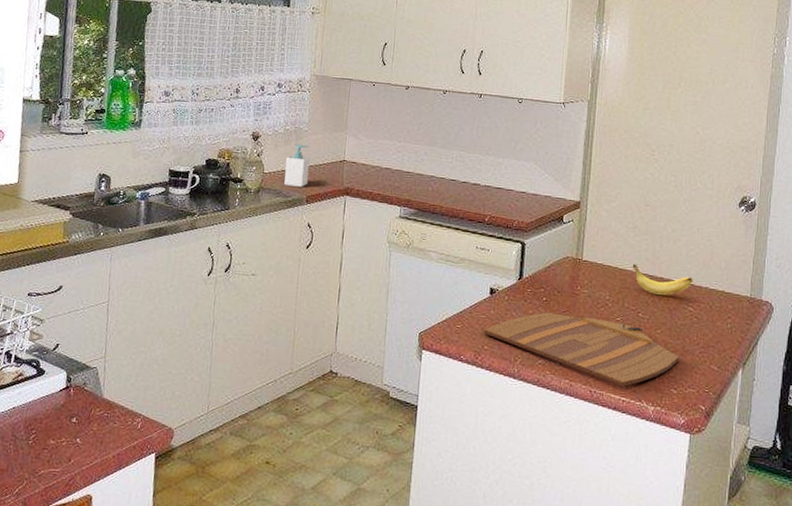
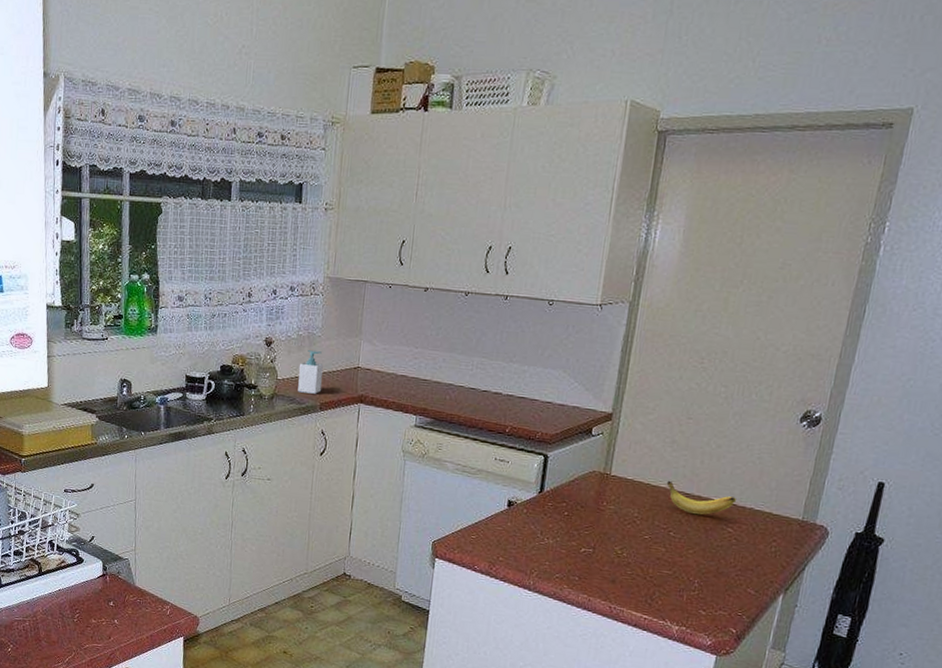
cutting board: present [484,312,680,387] -> none [500,527,712,605]

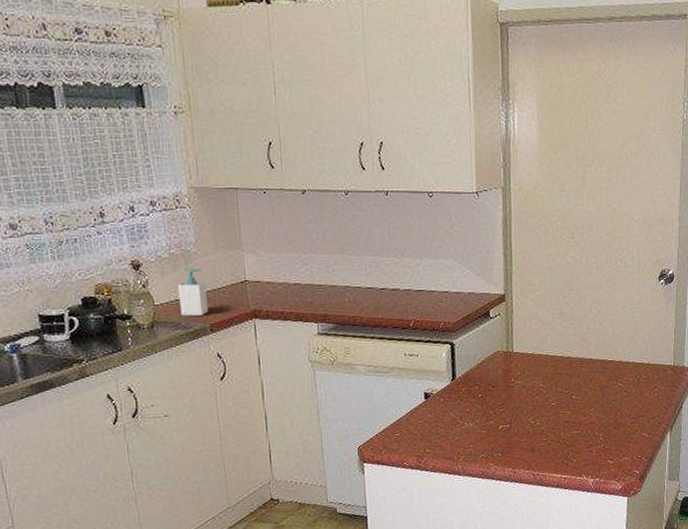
banana: present [666,480,736,515] -> none [562,349,620,376]

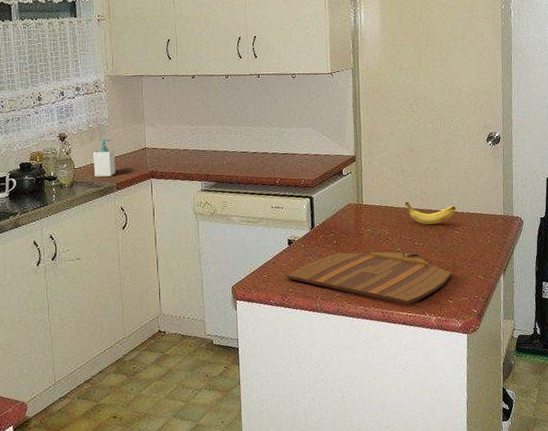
cutting board: none [424,406,613,466] -> present [288,251,452,305]
banana: none [562,349,620,376] -> present [405,201,456,225]

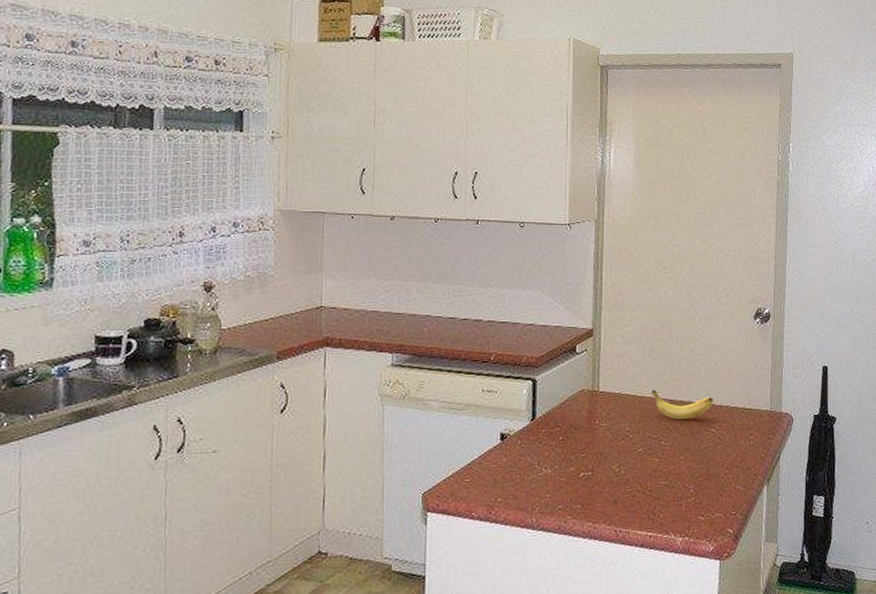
soap bottle: present [92,139,116,177] -> none [248,293,279,342]
cutting board: present [288,251,452,305] -> none [497,452,705,521]

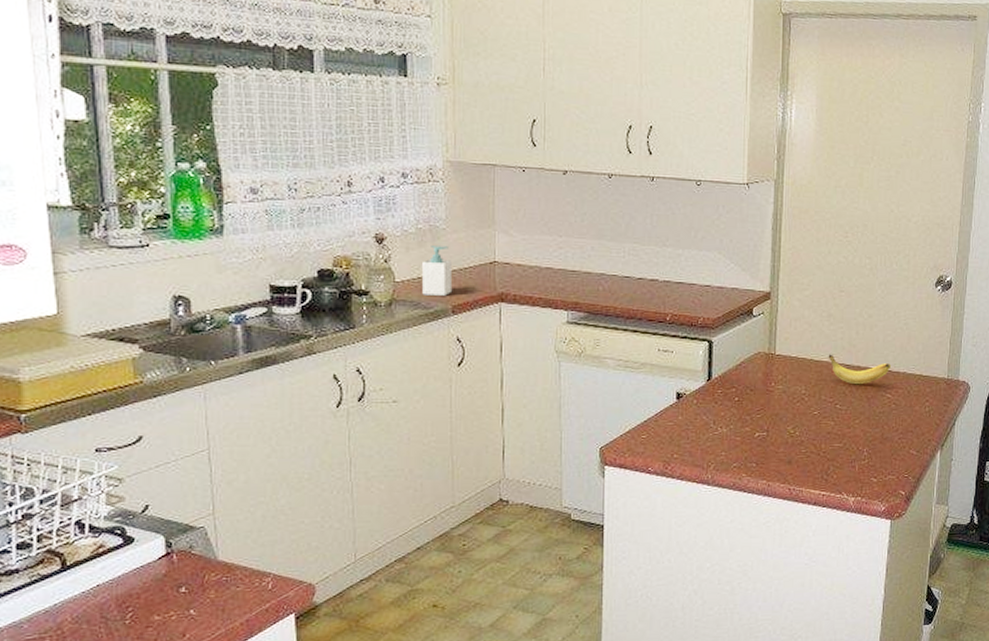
soap bottle: none [248,293,279,342] -> present [421,246,453,296]

